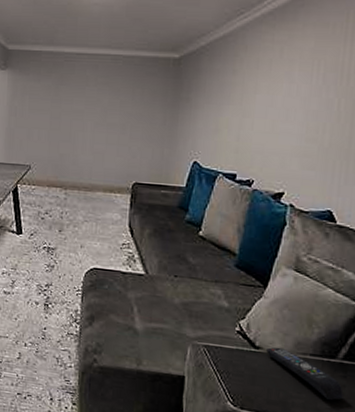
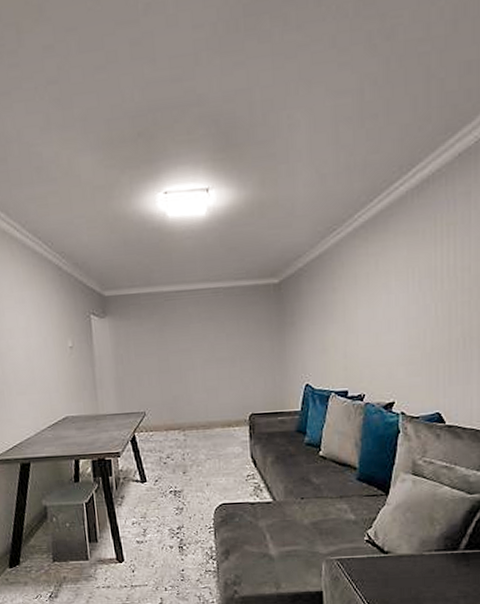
remote control: present [266,347,344,400] -> none [395,548,468,588]

